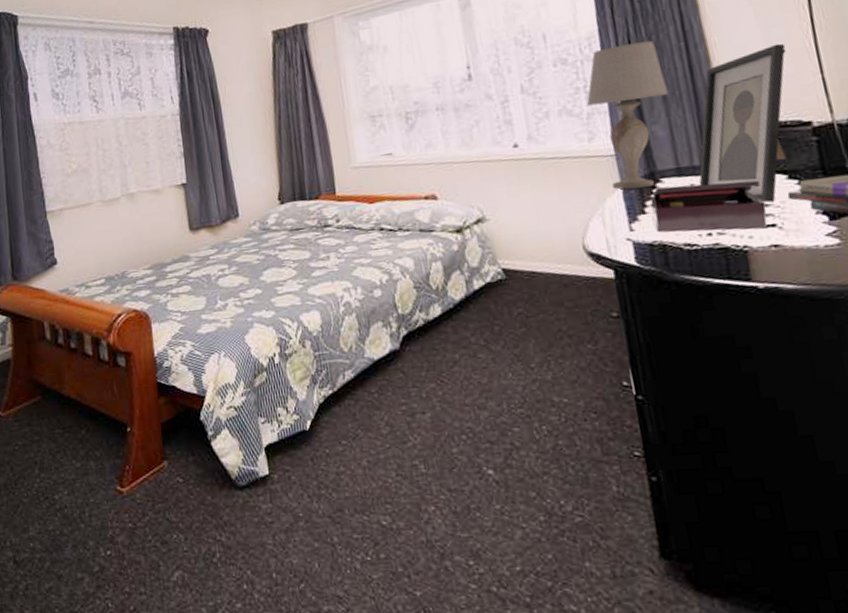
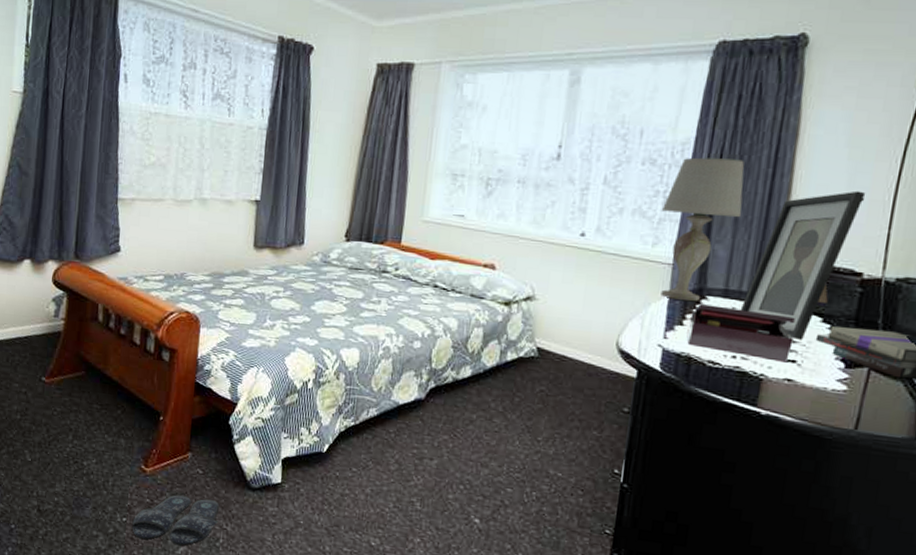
slippers: none [117,510,211,572] -> present [132,495,220,546]

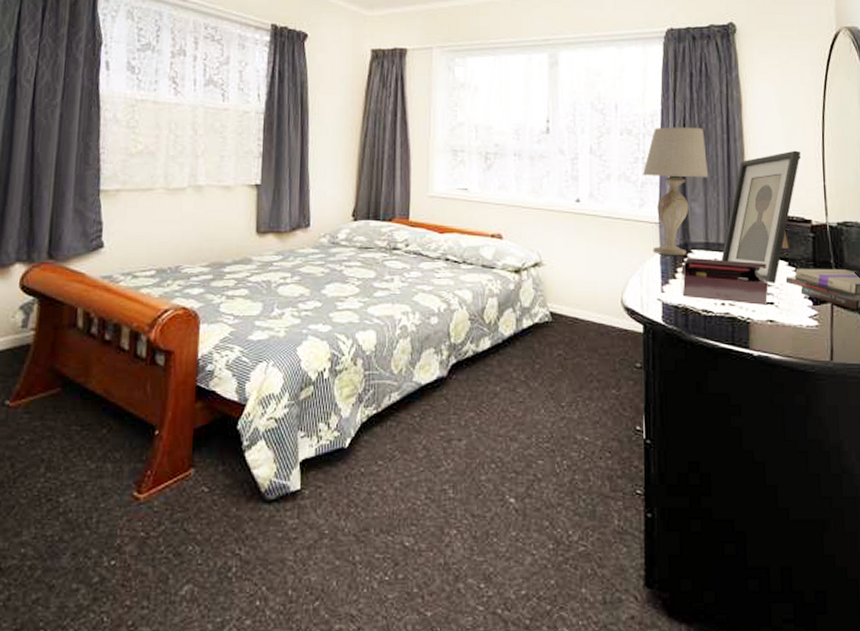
slippers: present [132,495,220,546] -> none [122,522,231,584]

